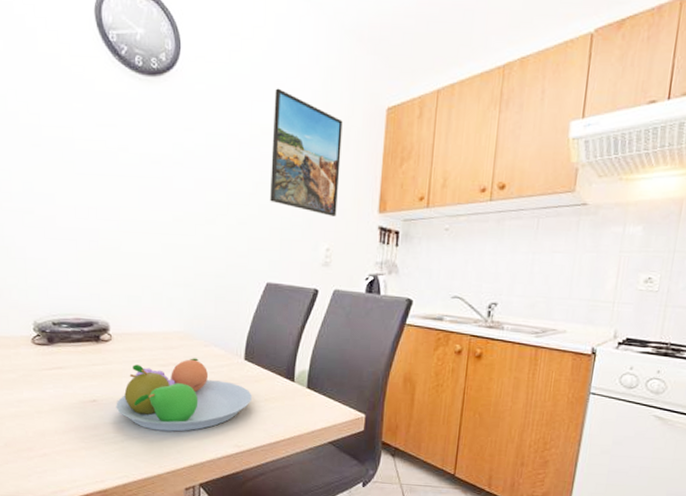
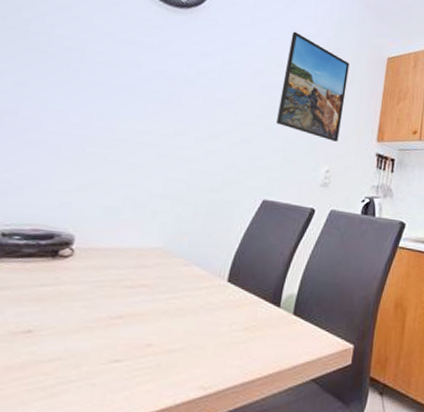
fruit bowl: present [116,358,252,432] -> none [56,278,230,371]

